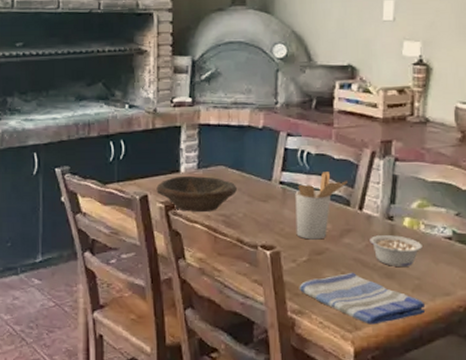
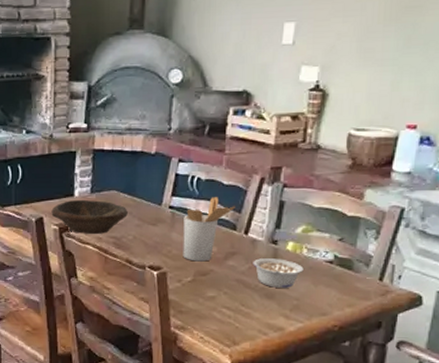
dish towel: present [299,272,426,325] -> none [183,292,302,341]

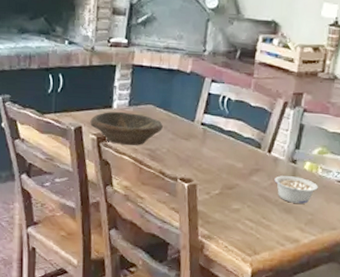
utensil holder: present [183,197,235,262] -> none [212,117,261,176]

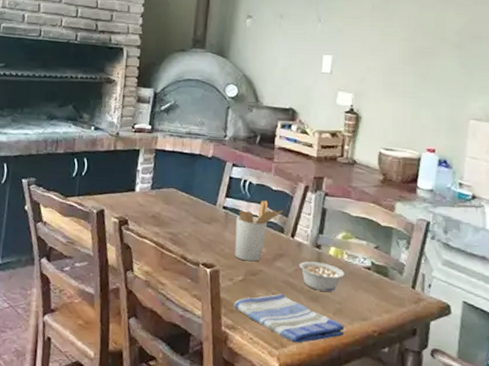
wooden bowl: present [90,111,163,145] -> none [112,194,185,229]
dish towel: none [210,205,315,251] -> present [233,293,345,343]
utensil holder: none [212,117,261,176] -> present [234,201,283,262]

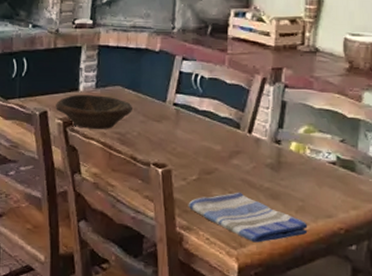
wooden bowl: none [112,194,185,229] -> present [56,94,132,129]
utensil holder: present [234,201,283,262] -> none [187,95,238,160]
legume: present [299,261,345,292] -> none [257,158,307,189]

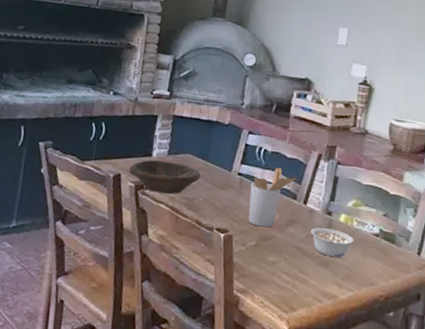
utensil holder: none [187,95,238,160] -> present [248,168,296,227]
dish towel: present [188,192,308,243] -> none [245,258,353,307]
legume: none [257,158,307,189] -> present [310,227,354,257]

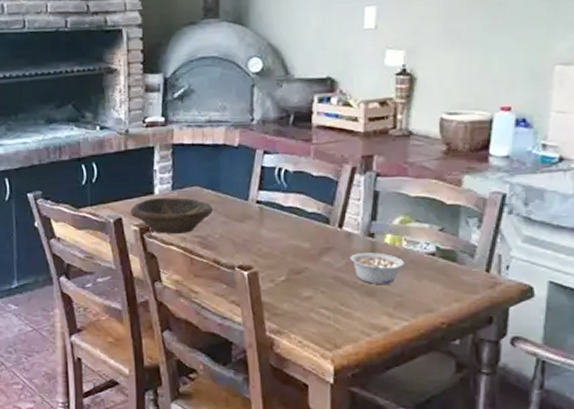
utensil holder: present [248,168,296,227] -> none [273,189,327,259]

